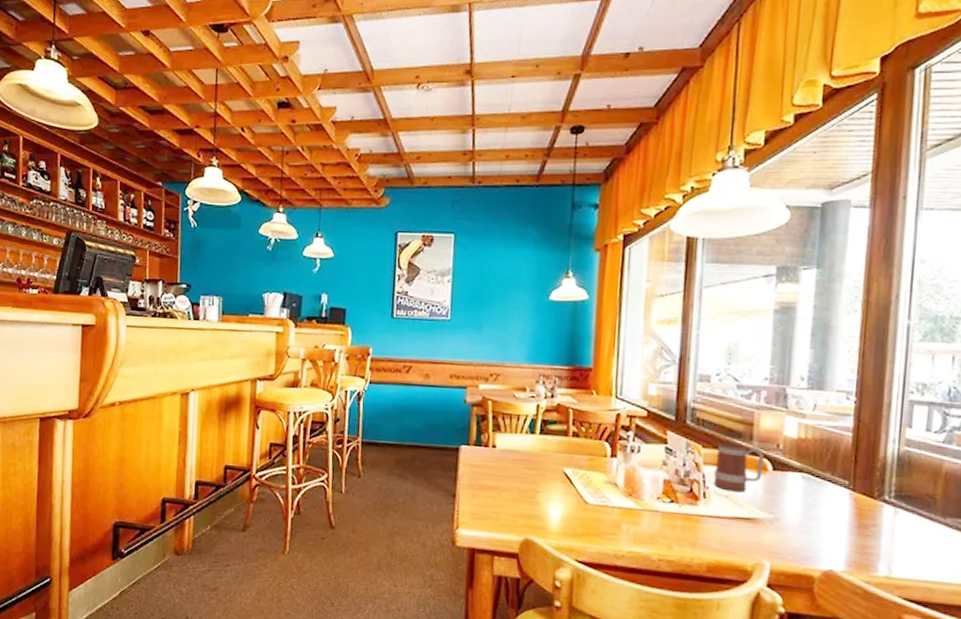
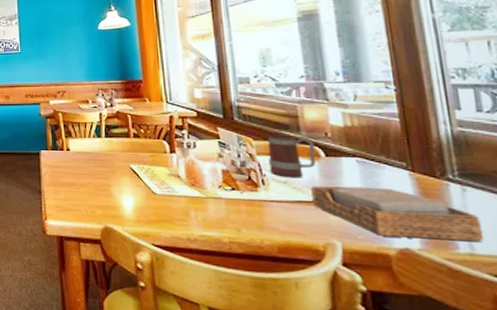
napkin holder: none [750,501,904,566] -> present [311,186,484,243]

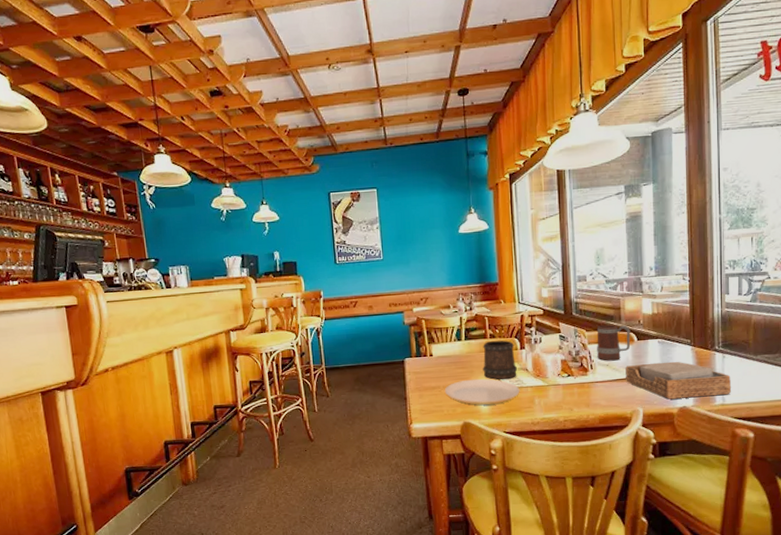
plate: none [82,179,171,212] -> present [444,378,520,406]
beer mug: none [125,140,167,184] -> present [483,340,517,380]

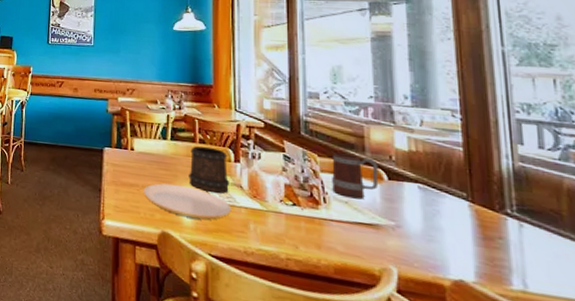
napkin holder: present [626,361,732,399] -> none [372,208,538,280]

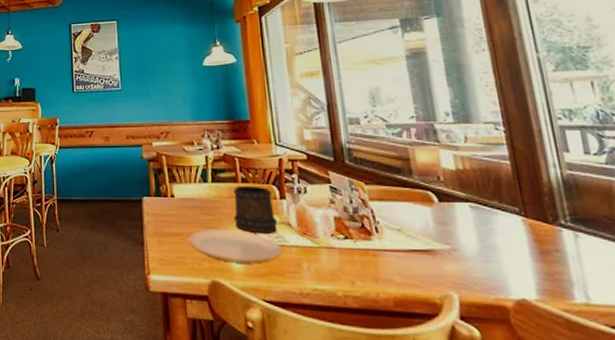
beer mug: present [332,152,379,199] -> none [379,178,430,225]

